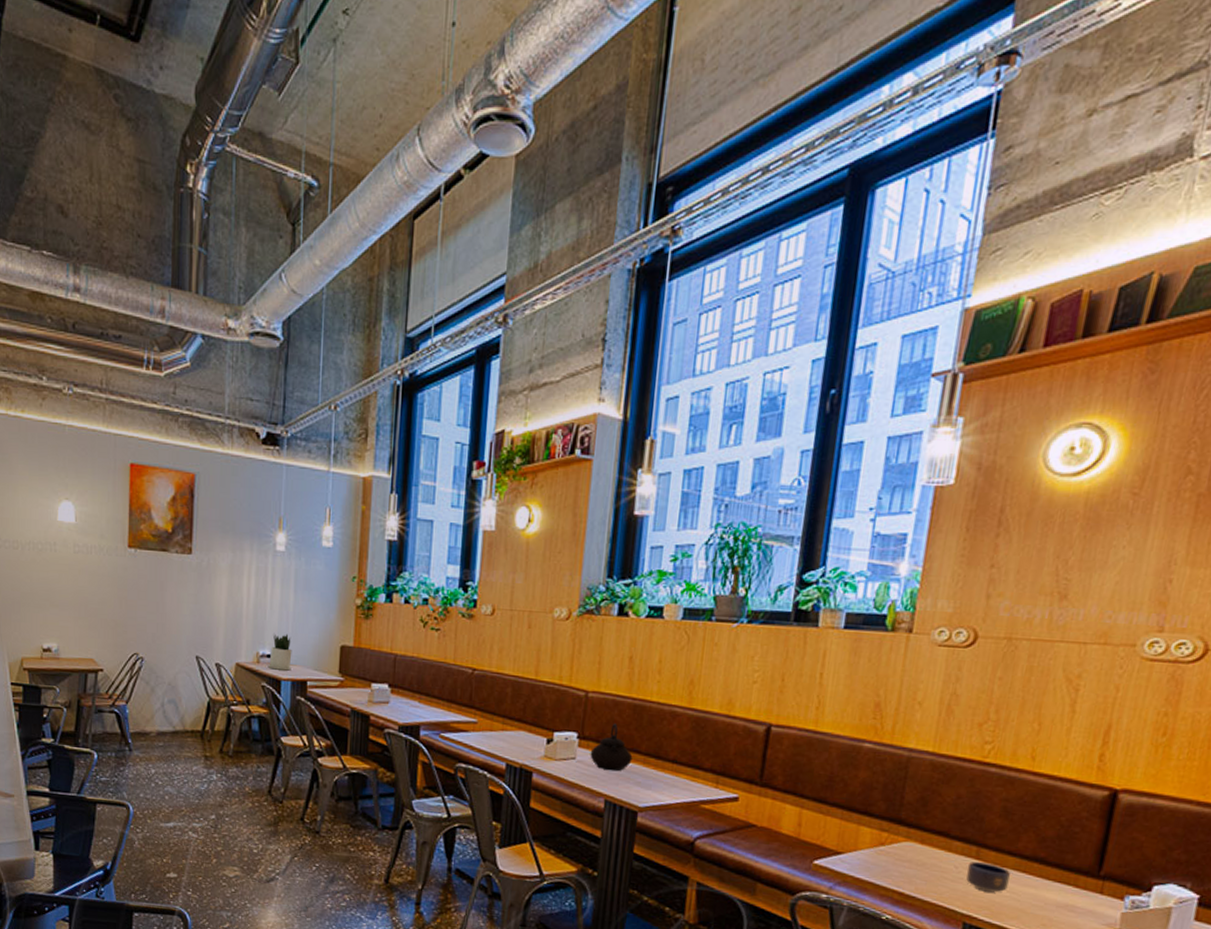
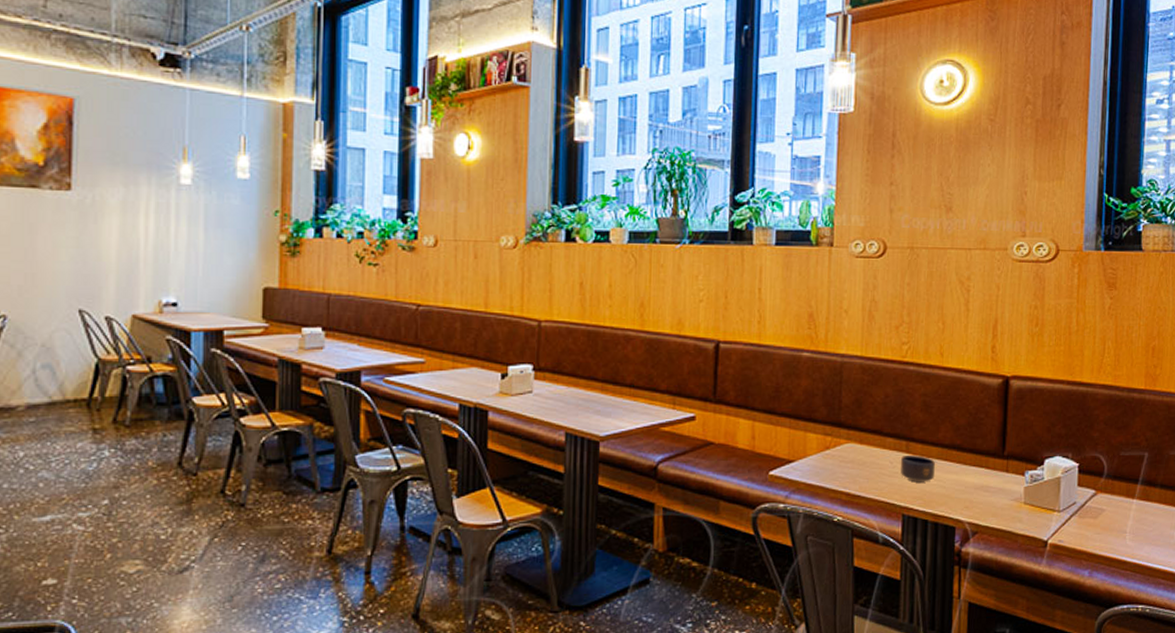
planter: present [267,633,292,671] -> none [173,277,204,320]
teapot: present [590,723,633,771] -> none [547,351,590,400]

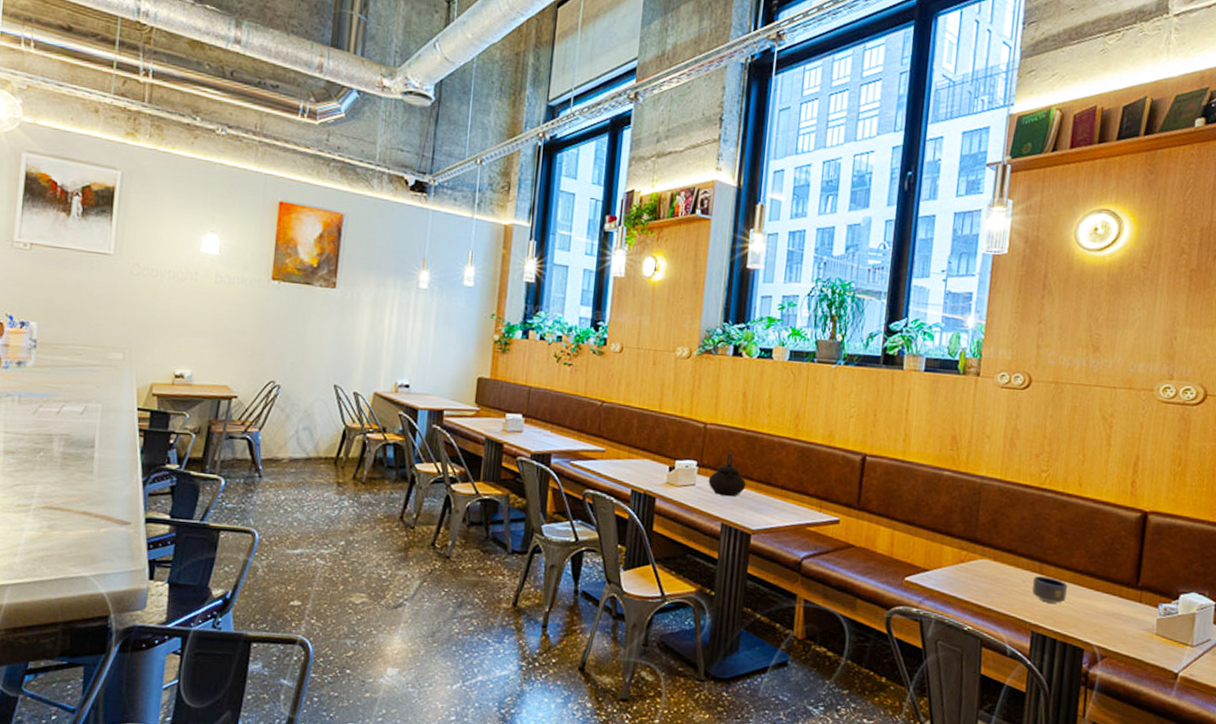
teapot: none [547,351,590,400] -> present [708,452,746,496]

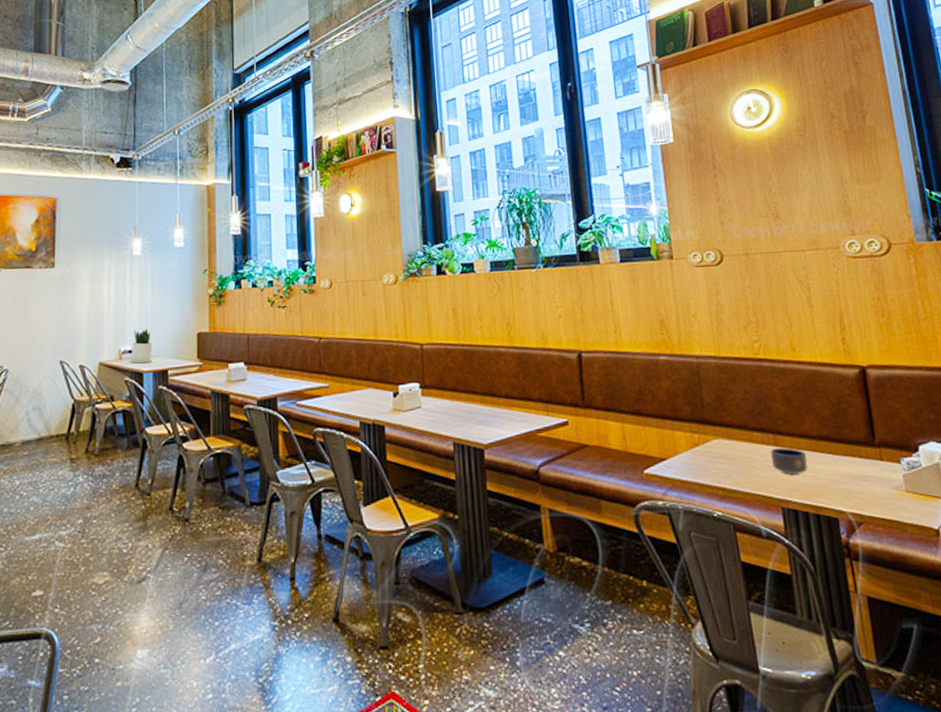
planter: none [405,364,431,401] -> present [129,328,153,364]
teapot: present [708,452,746,496] -> none [433,369,471,413]

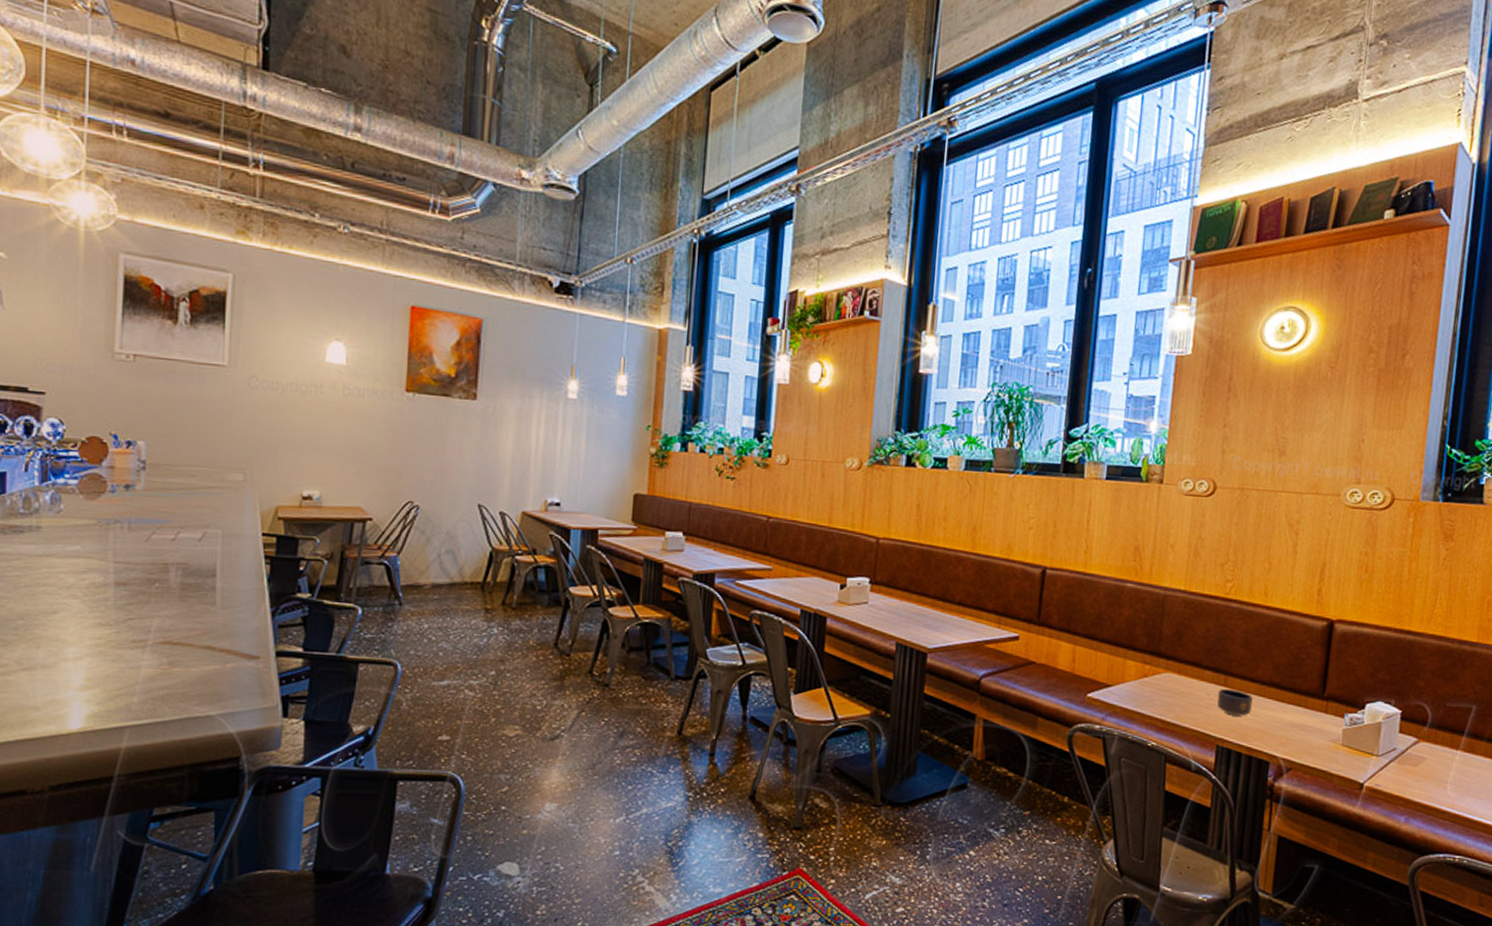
planter: present [129,328,153,364] -> none [556,481,583,519]

